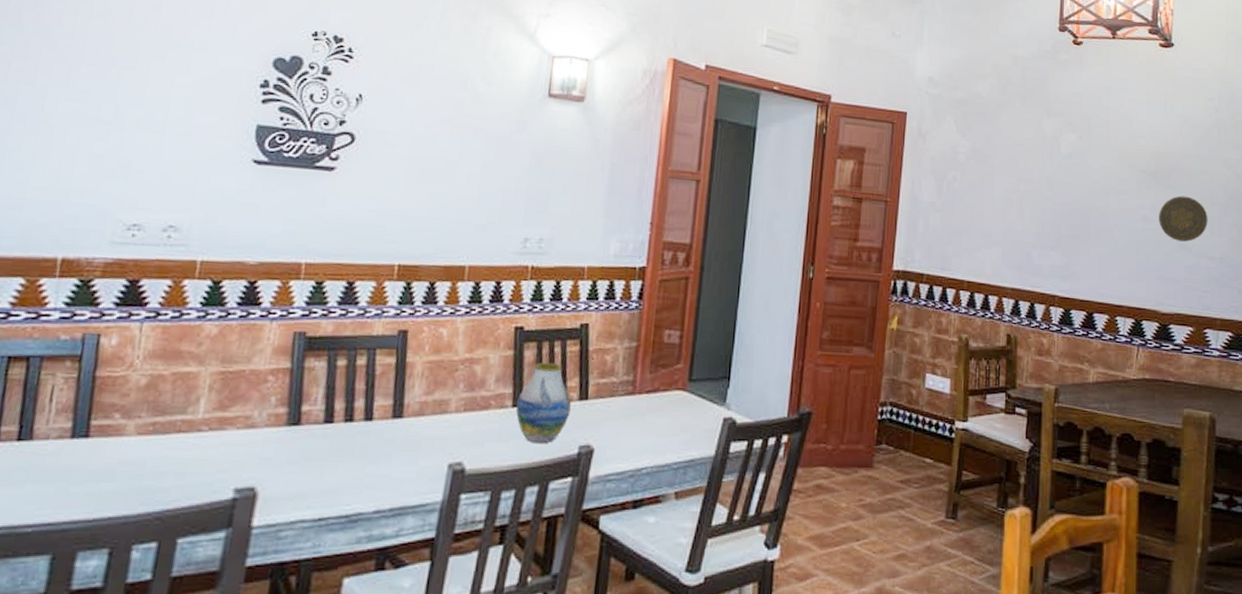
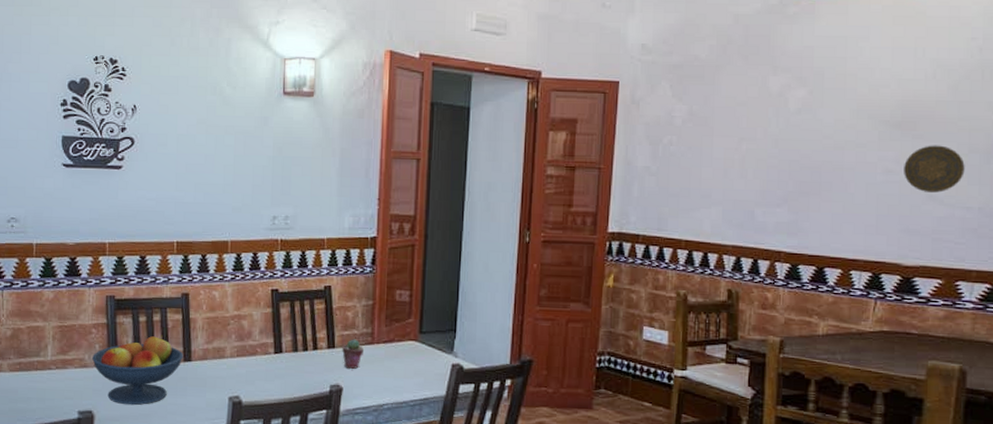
fruit bowl: none [264,383,393,479] -> present [92,334,184,406]
vase: present [516,362,571,444] -> none [278,317,321,383]
potted succulent: none [596,388,622,425] -> present [342,339,363,369]

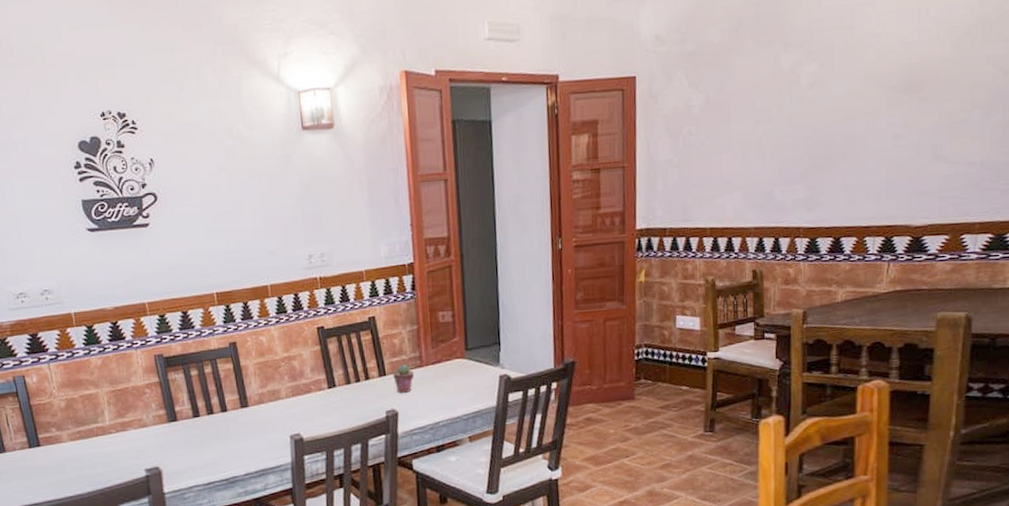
fruit bowl: present [92,334,184,406] -> none [150,385,240,457]
decorative plate: present [904,145,965,193] -> none [911,104,968,153]

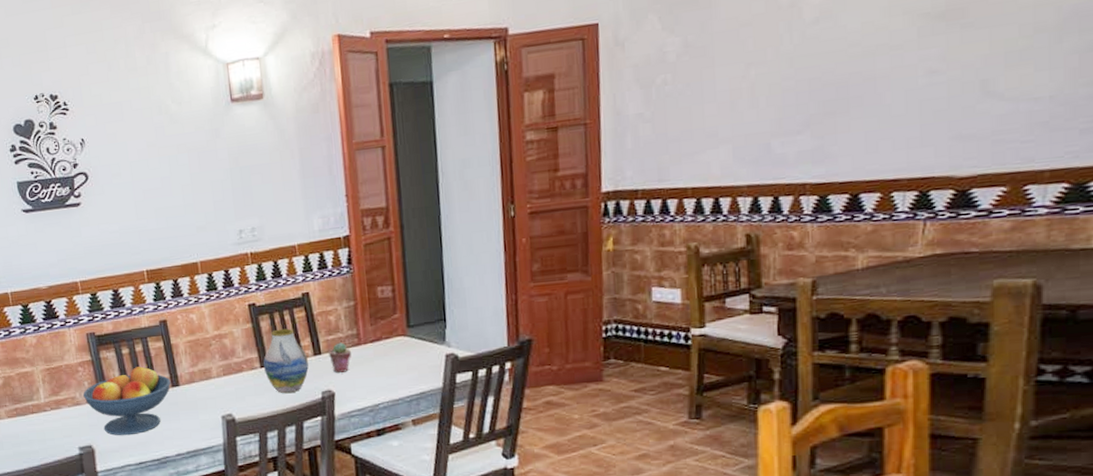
fruit bowl: none [150,385,240,457] -> present [83,364,171,436]
vase: none [331,350,374,414] -> present [263,328,309,394]

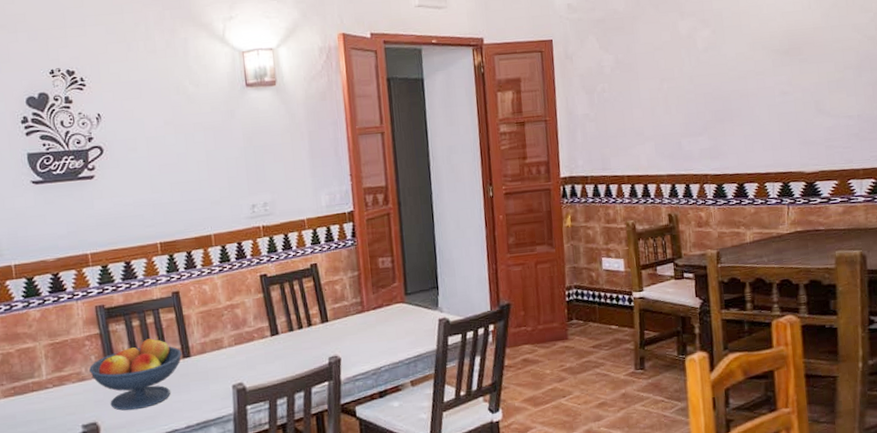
vase: present [263,328,309,394] -> none [274,297,317,361]
potted succulent: present [329,342,351,373] -> none [335,310,356,339]

